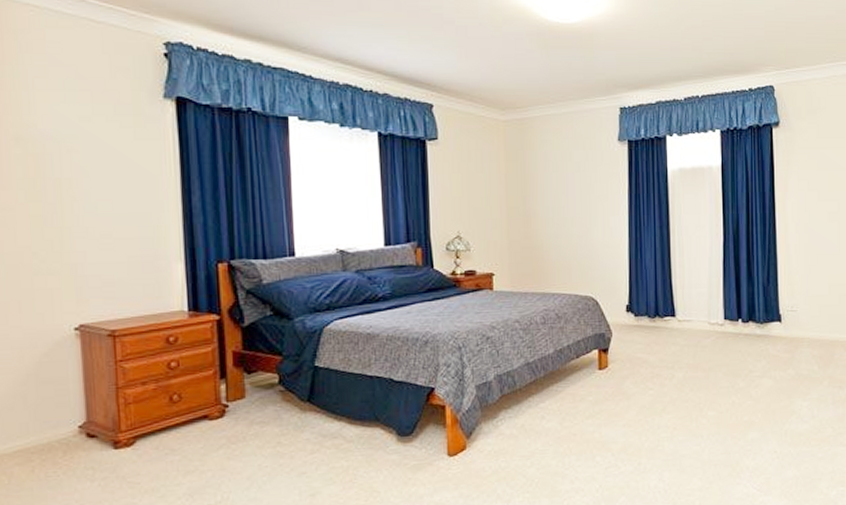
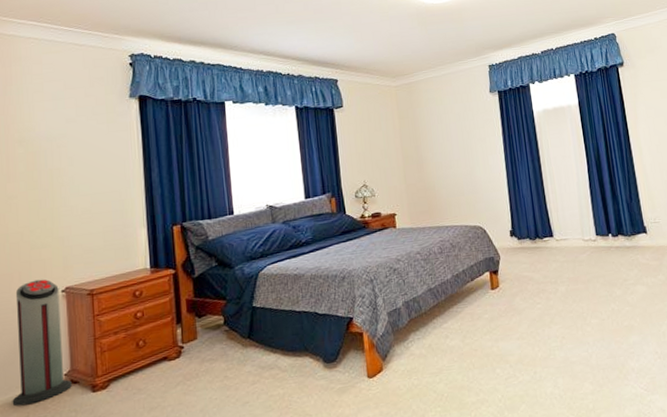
air purifier: none [12,312,88,459] -> present [12,279,72,407]

